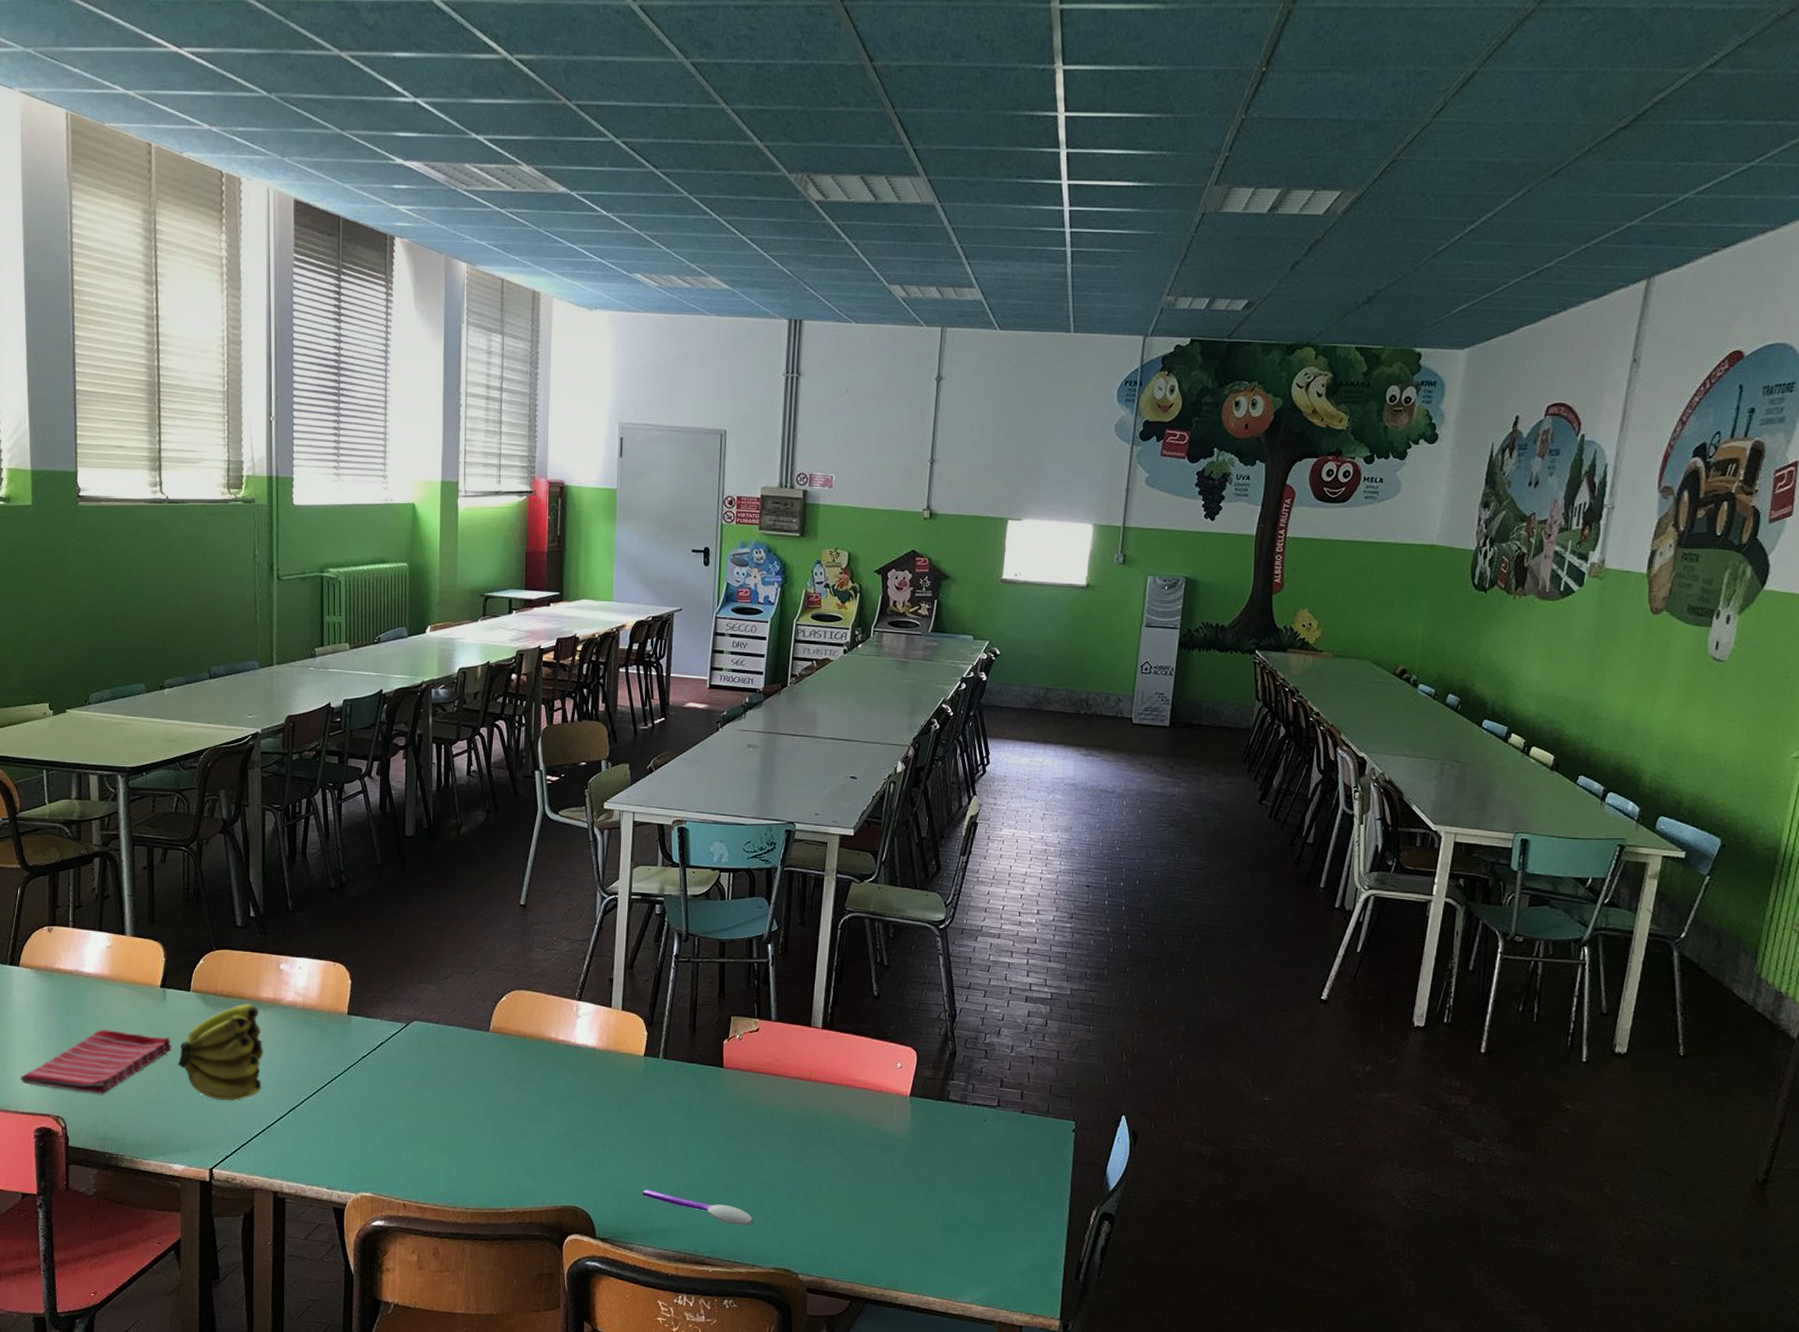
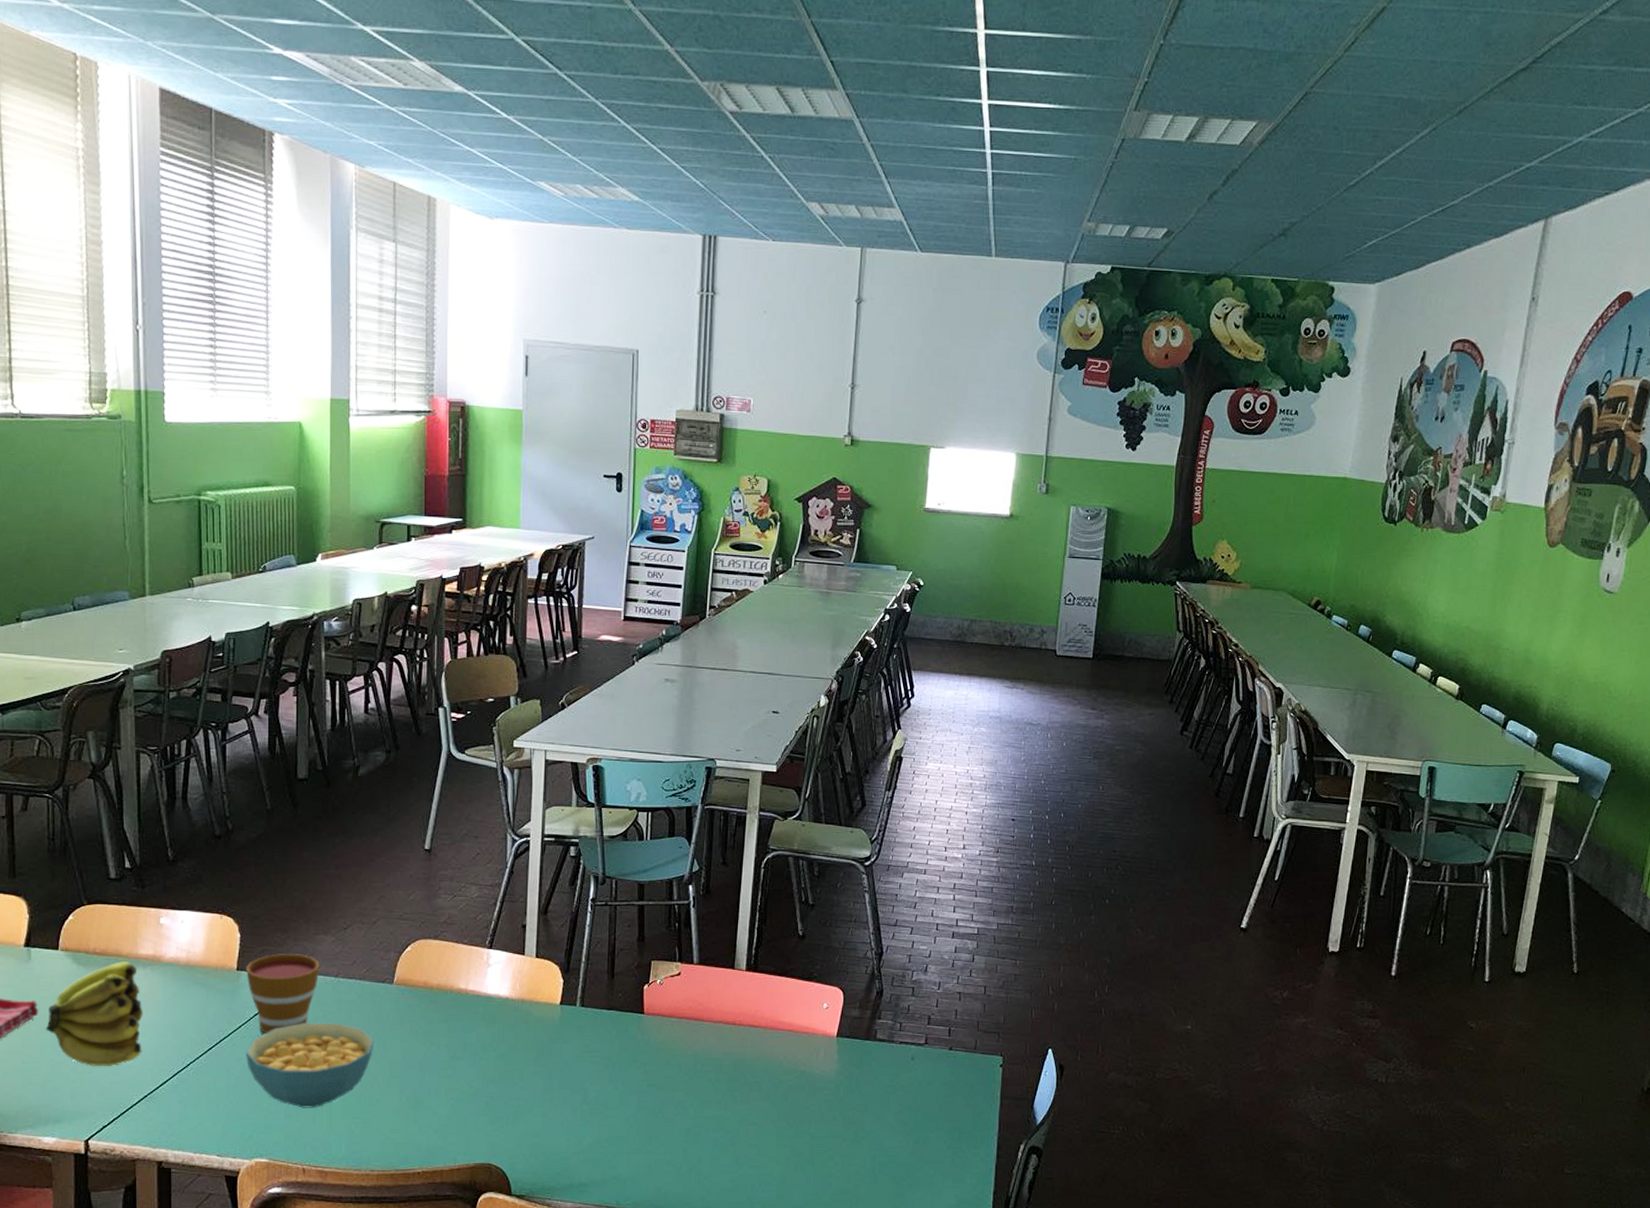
cereal bowl: none [354,1065,471,1147] -> present [245,1022,374,1108]
cup: none [356,1000,423,1076] -> present [246,954,320,1034]
spoon: present [643,1189,753,1226] -> none [561,1142,677,1176]

